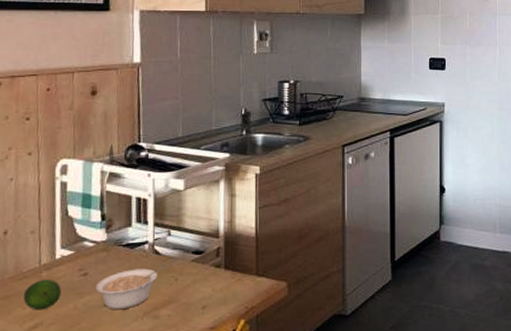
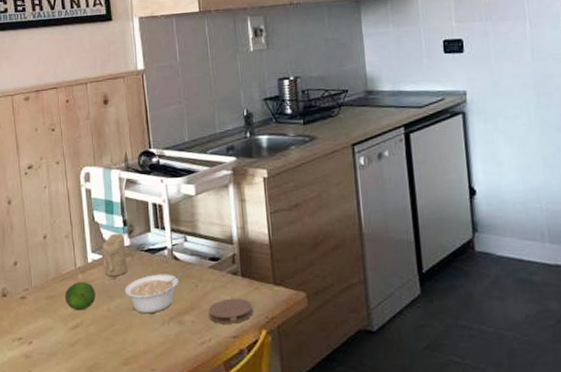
candle: none [72,227,102,273] -> present [101,233,127,276]
coaster: none [187,290,234,316] -> present [208,298,254,324]

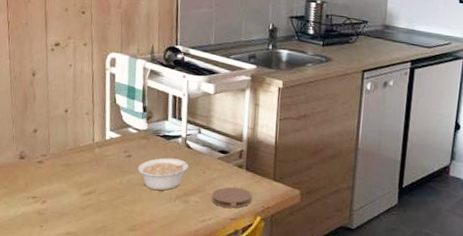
fruit: present [64,282,96,311] -> none [80,155,110,180]
candle: present [101,233,127,276] -> none [119,117,143,155]

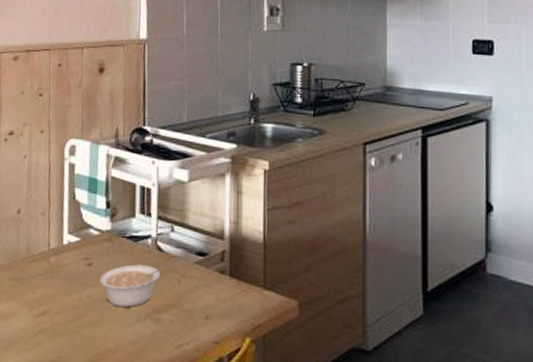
coaster: present [212,187,253,208] -> none [189,299,239,328]

